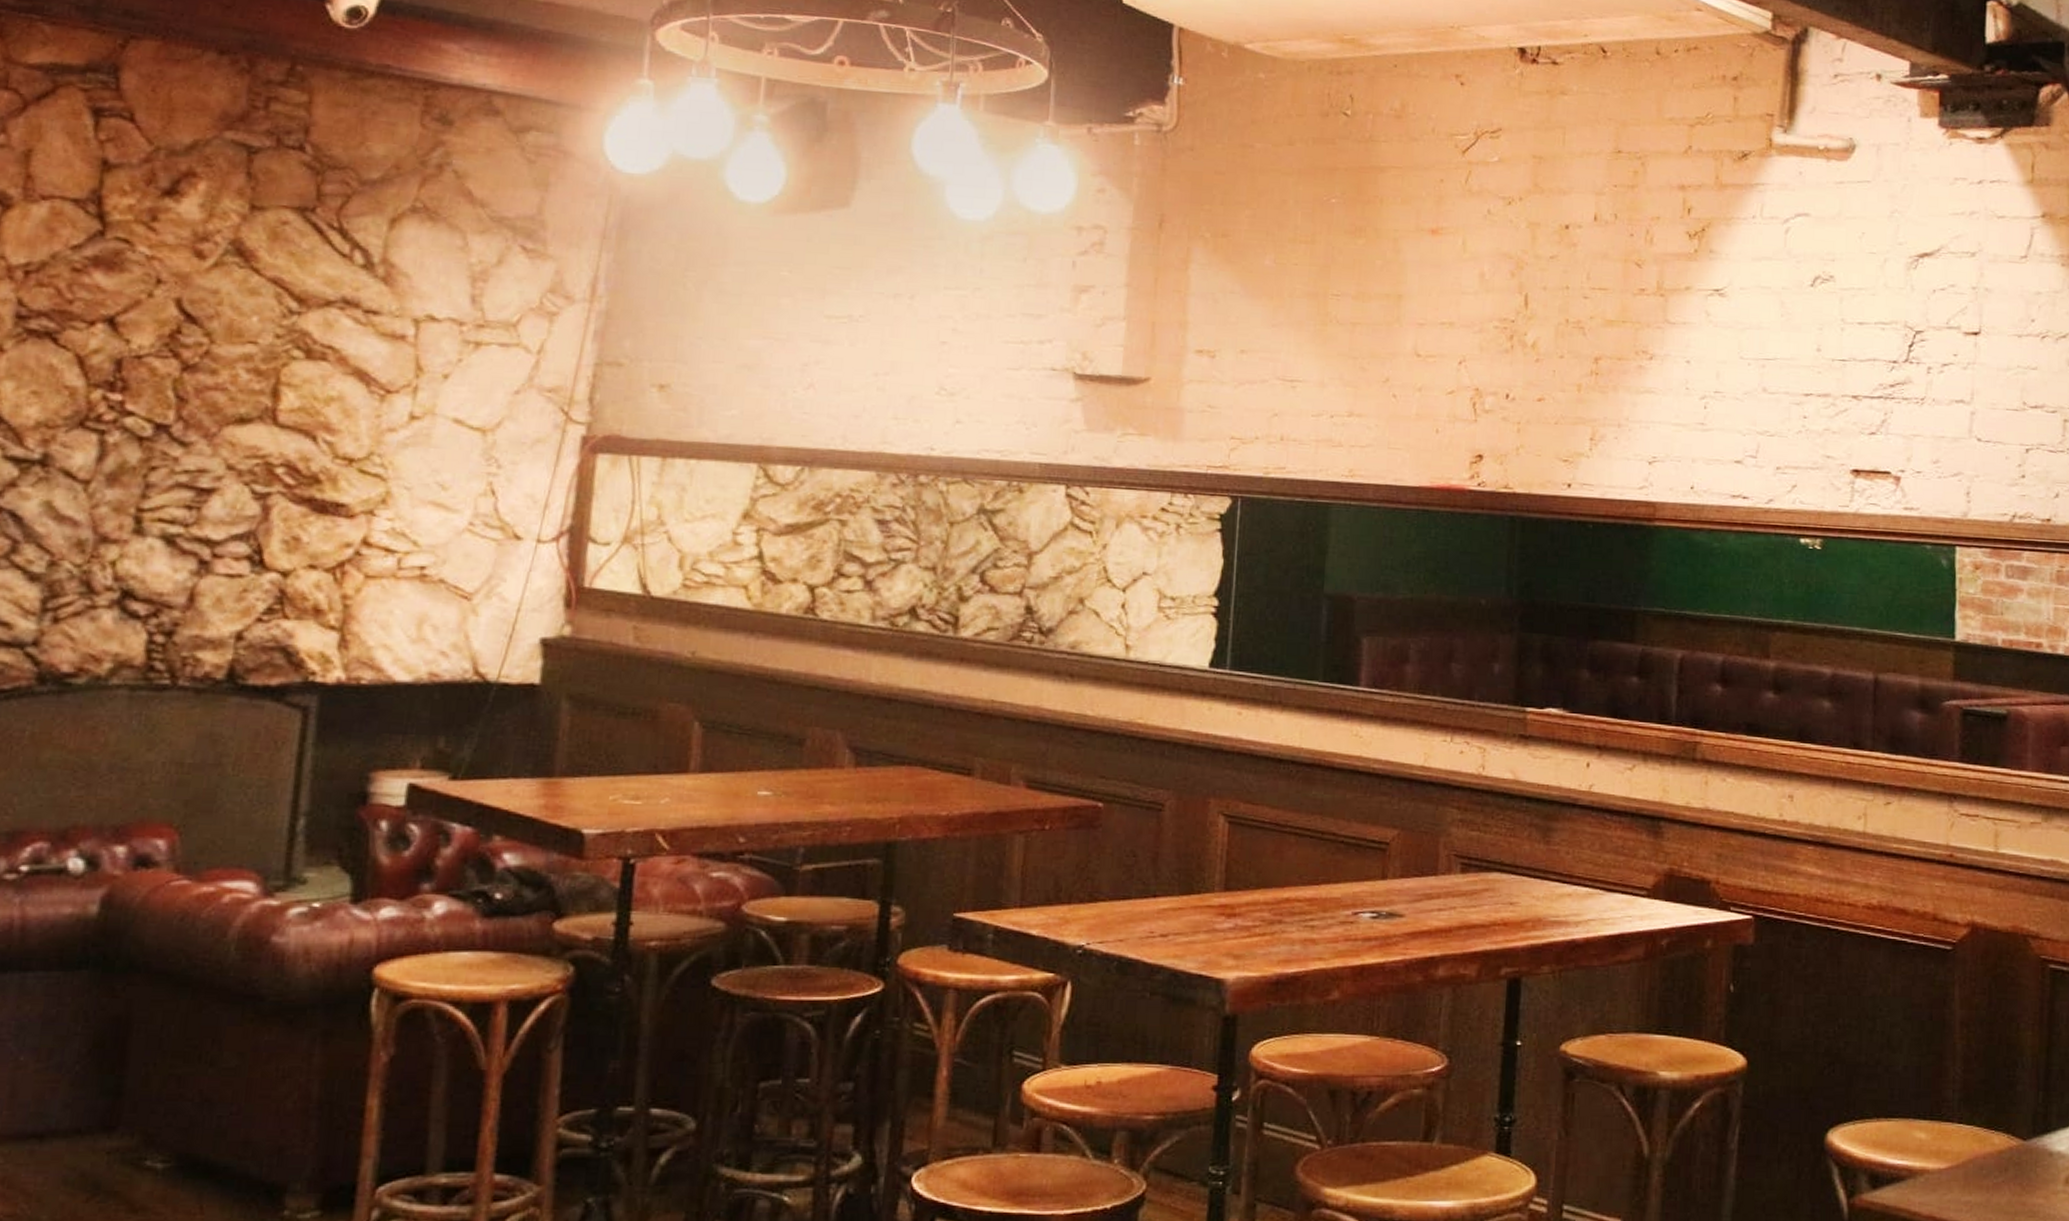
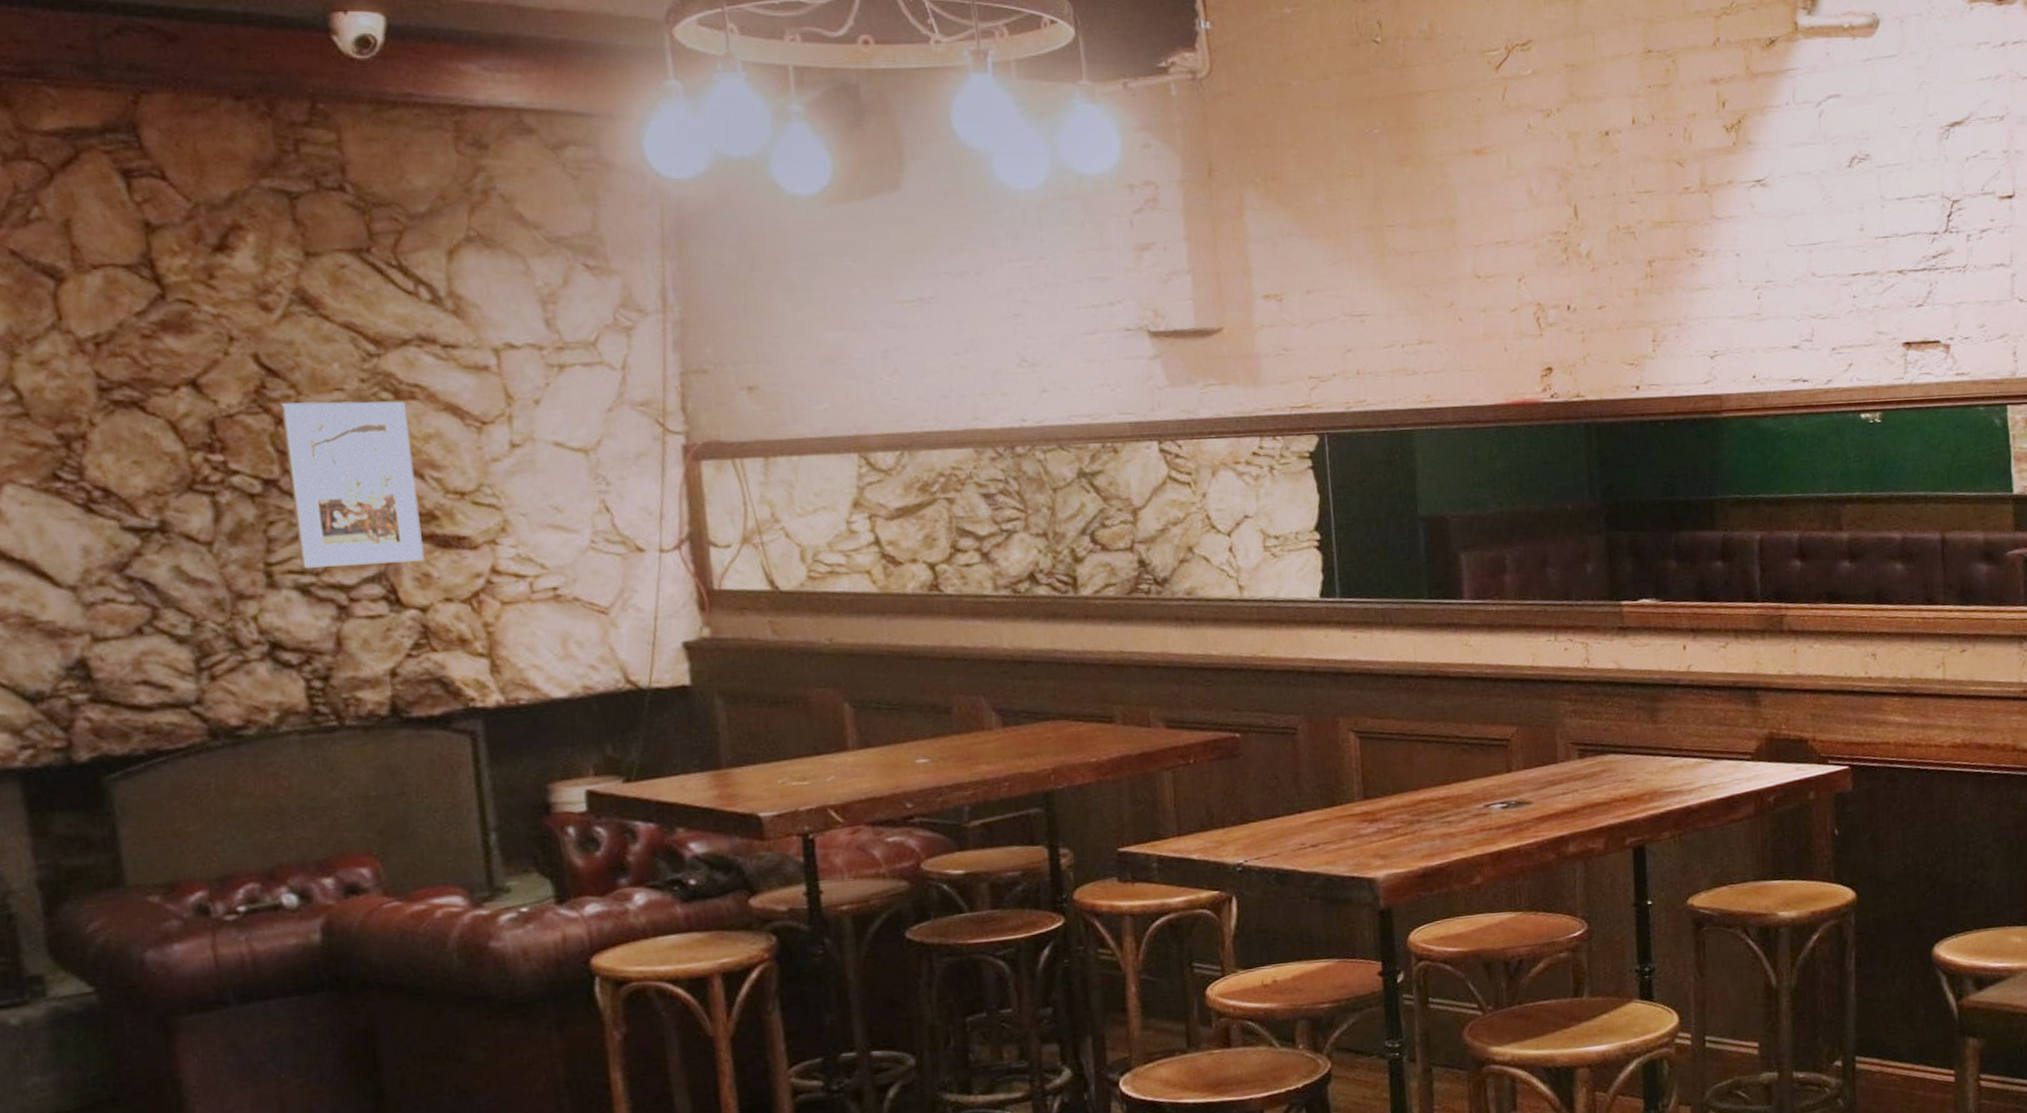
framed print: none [173,350,315,524] -> present [281,401,424,568]

